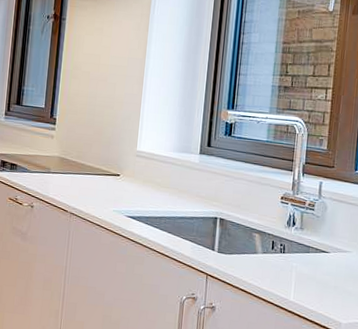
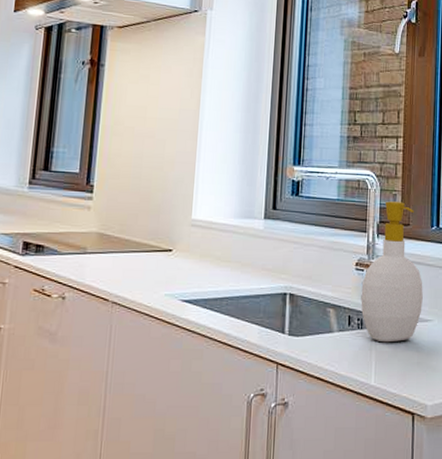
soap bottle: none [284,145,344,267] -> present [361,201,423,343]

